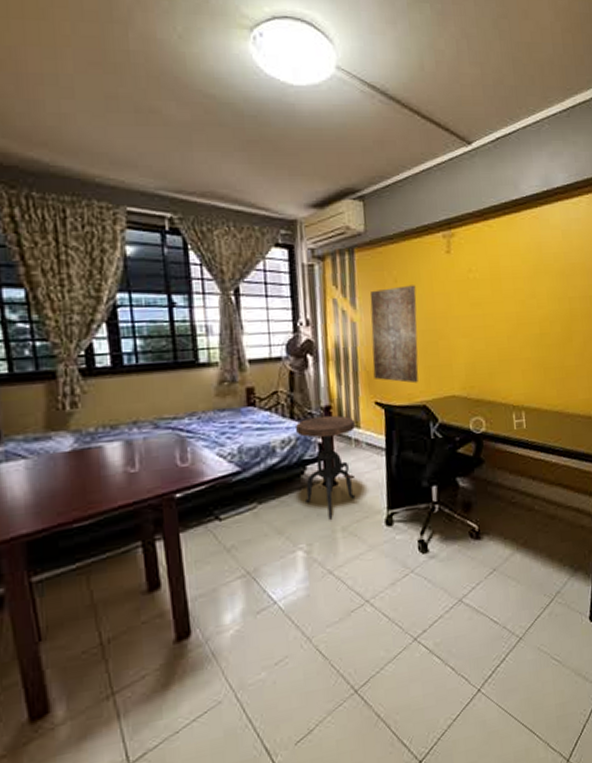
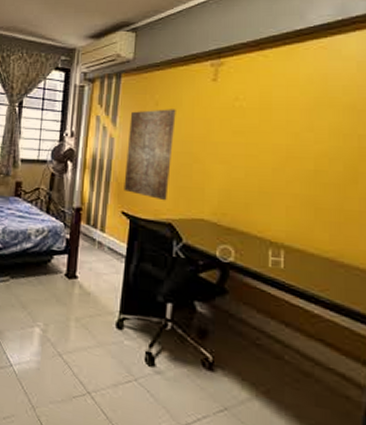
side table: present [296,415,356,520] -> none [47,215,101,308]

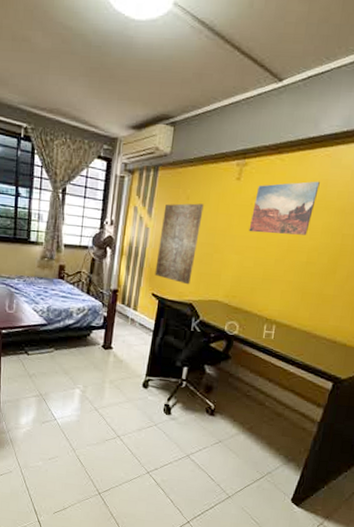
wall art: none [234,76,317,139] -> present [249,181,320,235]

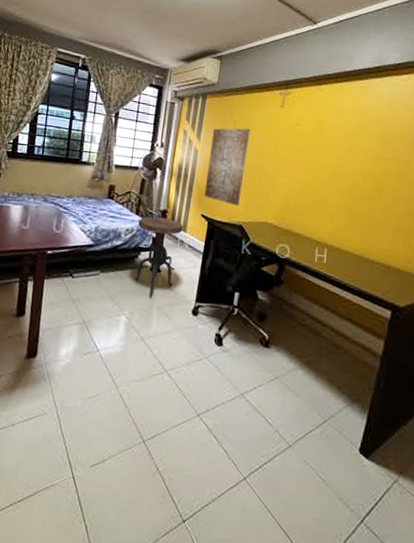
side table: none [86,296,134,373] -> present [134,216,184,298]
wall art: present [249,181,320,235] -> none [294,109,359,160]

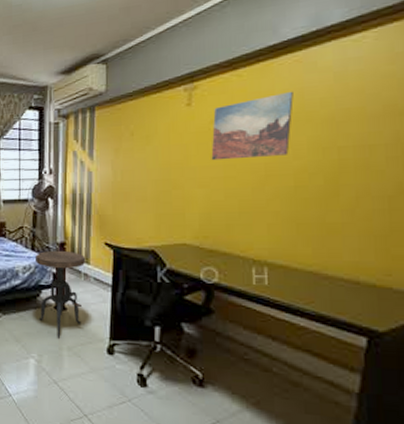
wall art: present [204,128,250,207] -> none [105,137,152,229]
wall art: none [294,109,359,160] -> present [211,91,294,161]

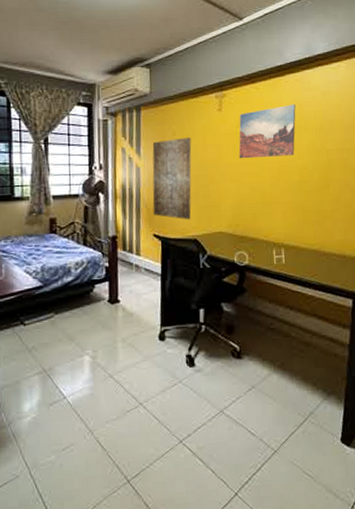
side table: present [36,250,86,338] -> none [88,244,137,331]
wall art: none [105,137,152,229] -> present [152,137,192,220]

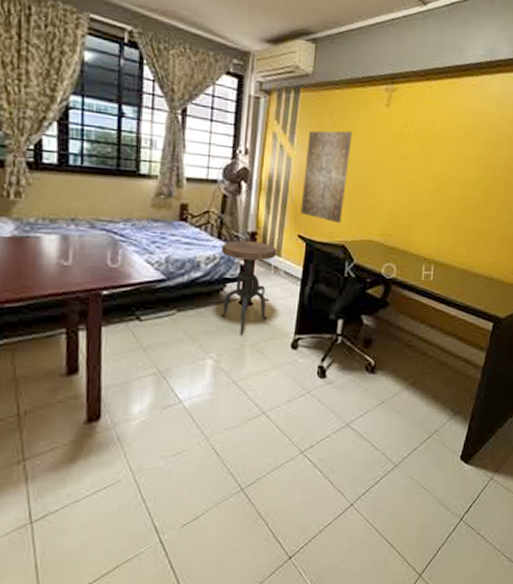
side table: none [88,244,137,331] -> present [220,240,278,335]
wall art: present [238,104,296,159] -> none [401,110,469,167]

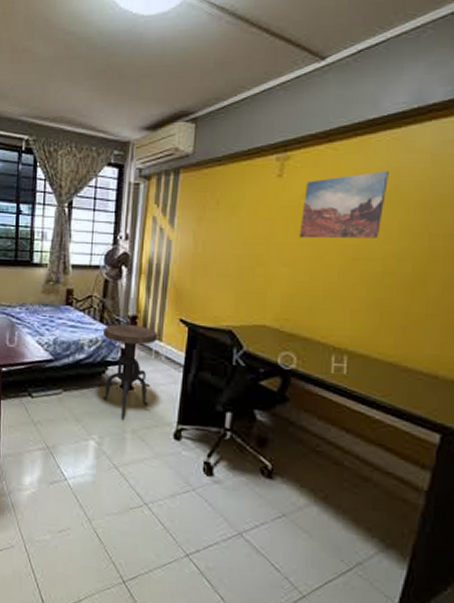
wall art: present [300,130,352,224] -> none [182,208,238,307]
wall art: none [401,110,469,167] -> present [299,170,389,239]

